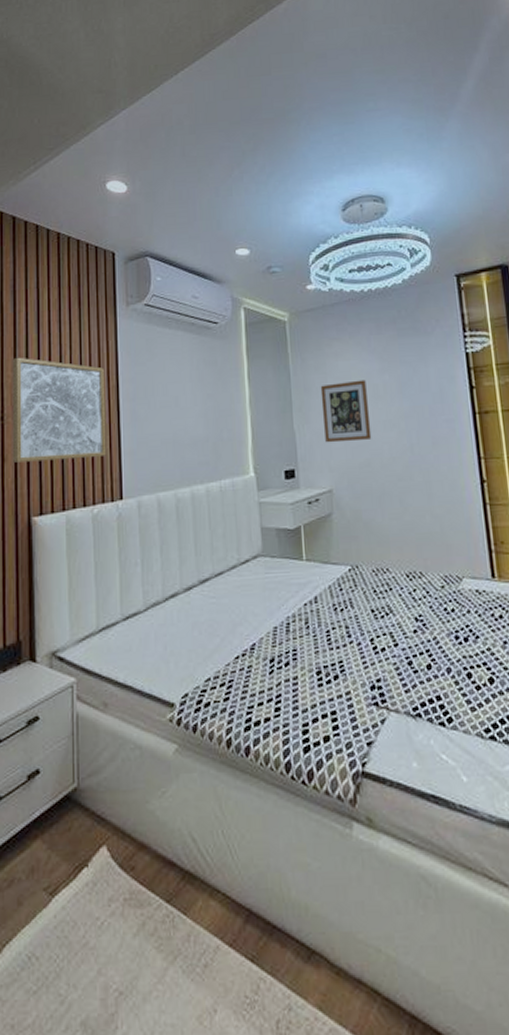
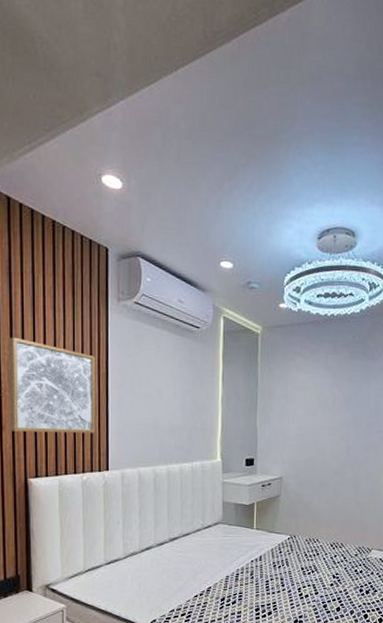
wall art: present [320,379,372,443] -> none [281,391,319,441]

